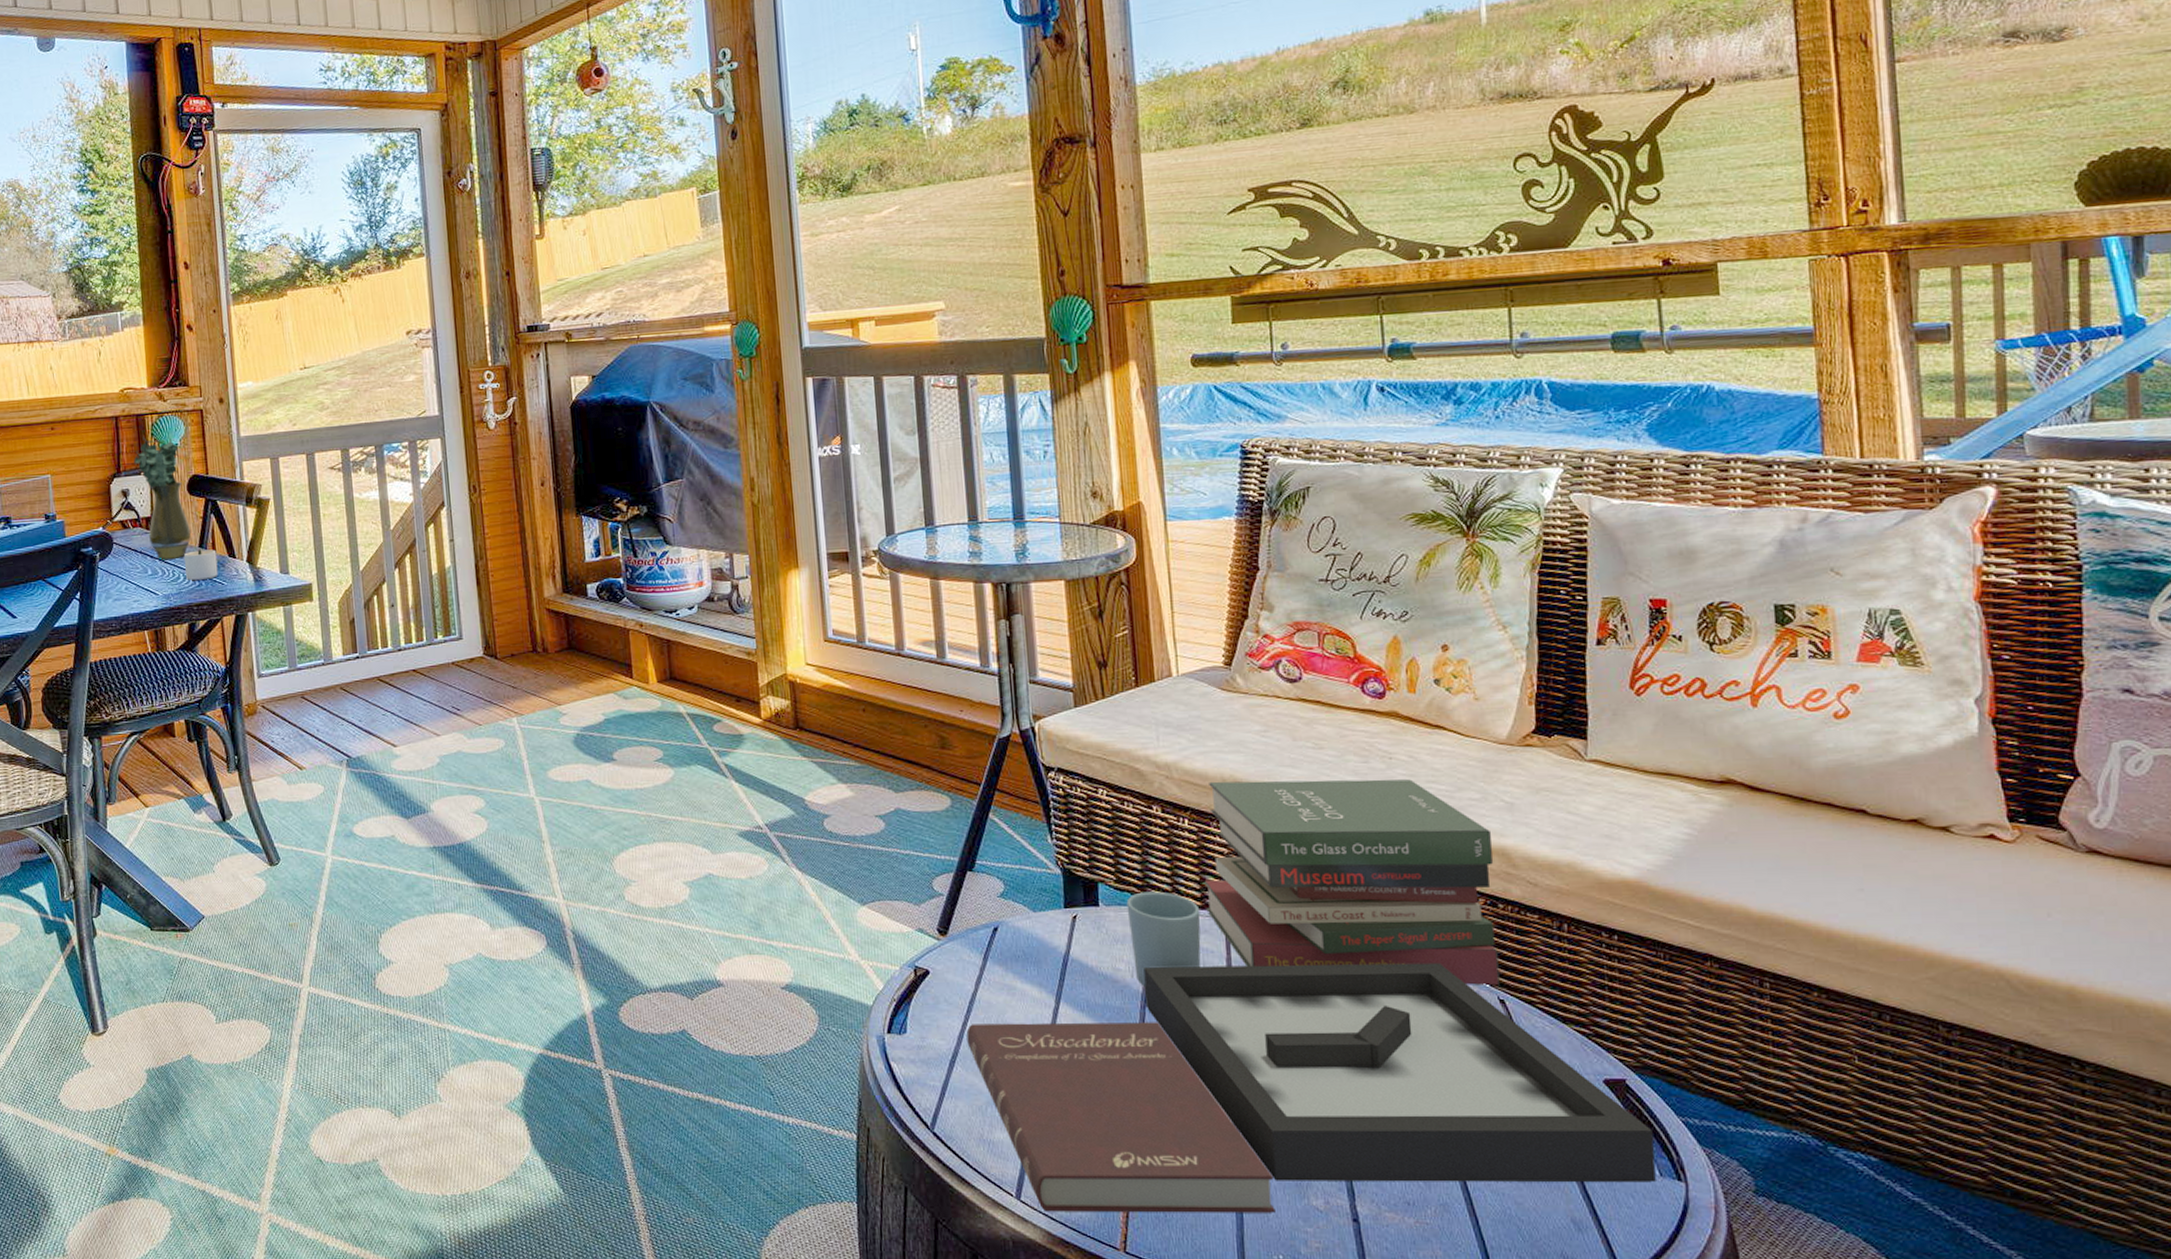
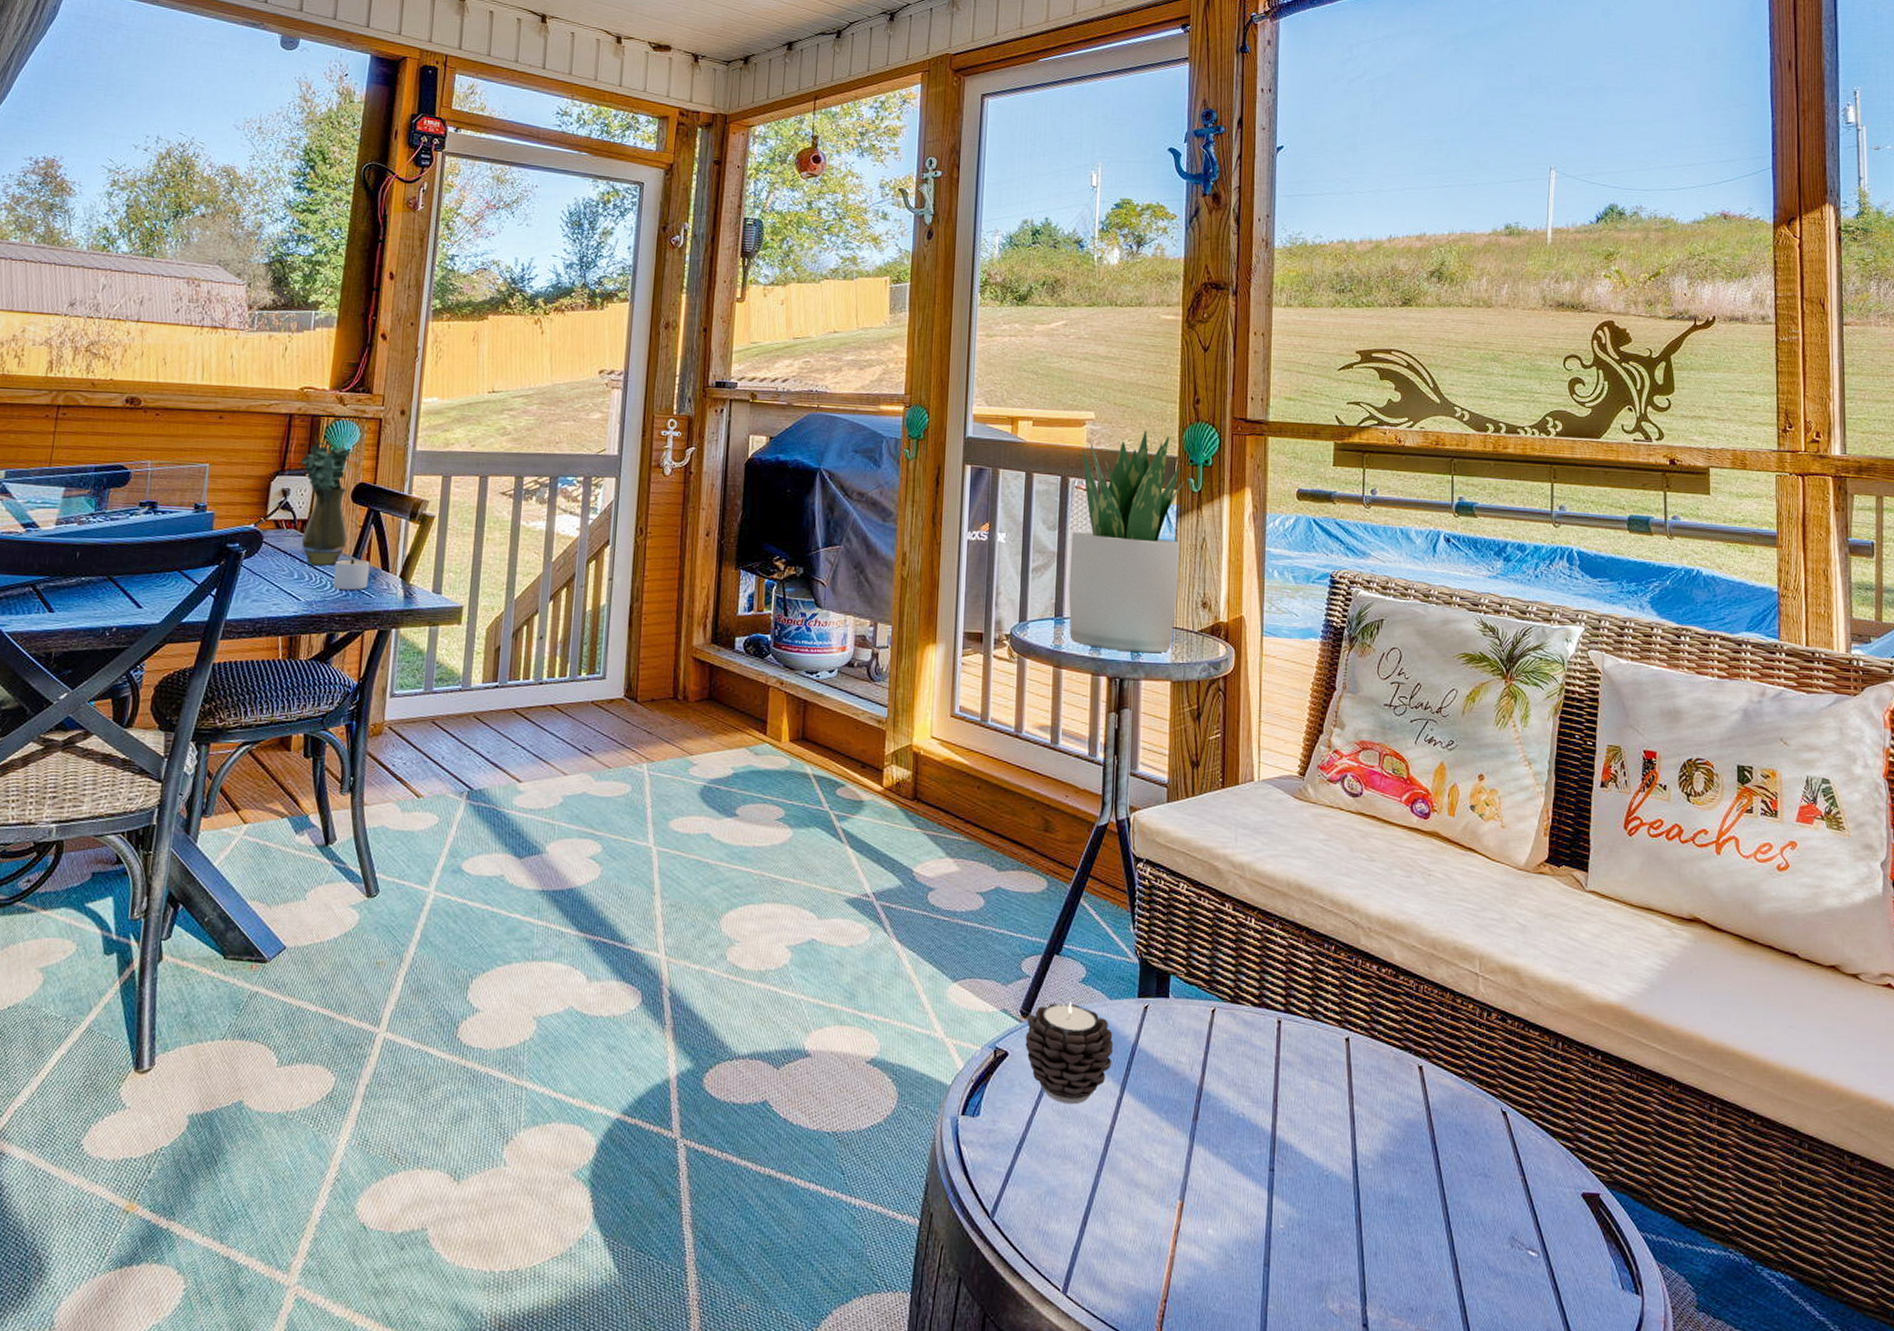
planter: none [934,313,1063,554] -> present [1068,430,1185,653]
candle: none [945,916,1043,1018] -> present [1025,1001,1113,1105]
book: present [966,1022,1275,1213] -> none [1035,1109,1297,1316]
mug: present [1126,891,1201,986] -> none [1193,986,1257,1080]
decorative tray: present [1143,962,1656,1183] -> none [1201,1062,1618,1295]
books: present [1204,779,1500,985] -> none [1262,884,1506,1097]

